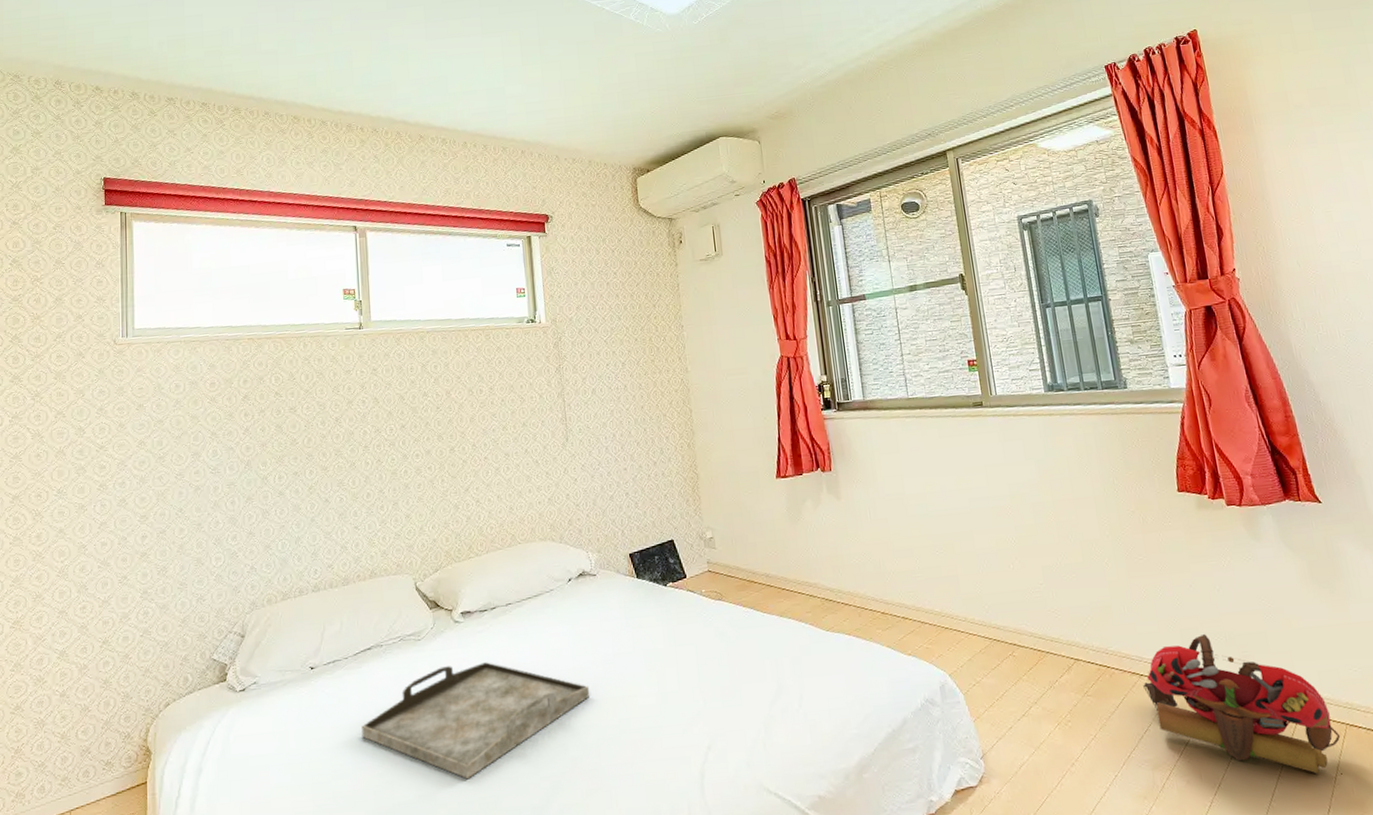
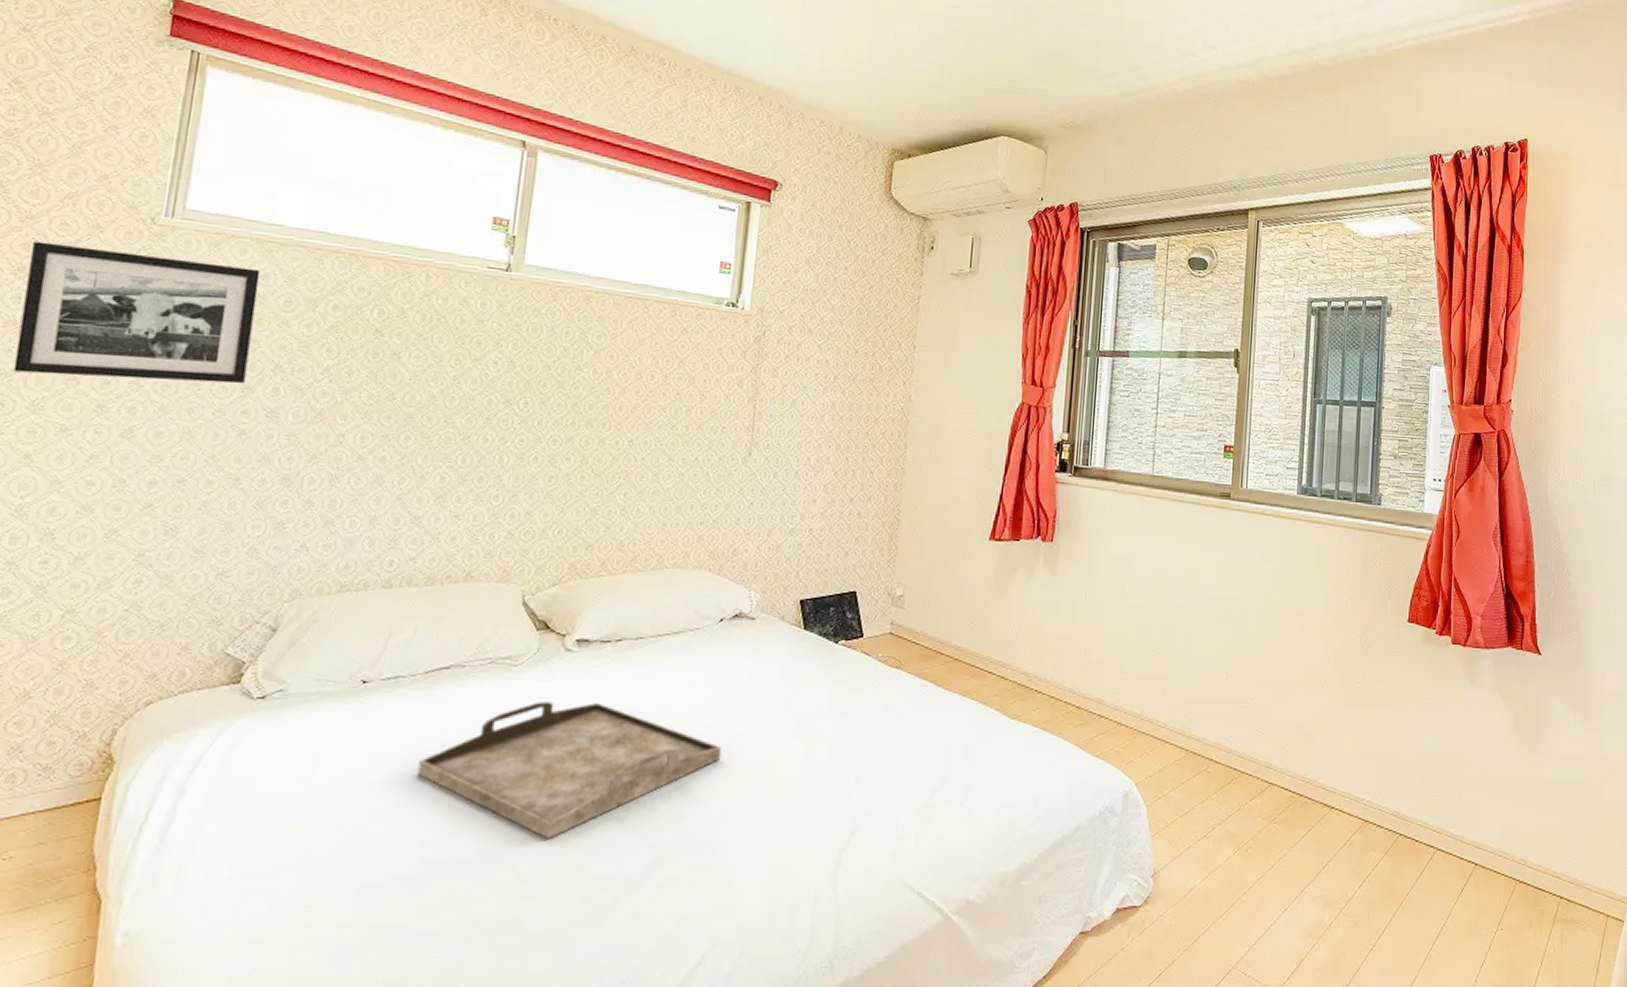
picture frame: none [41,363,193,470] -> present [13,241,261,384]
backpack: present [1143,634,1341,774] -> none [1332,773,1509,927]

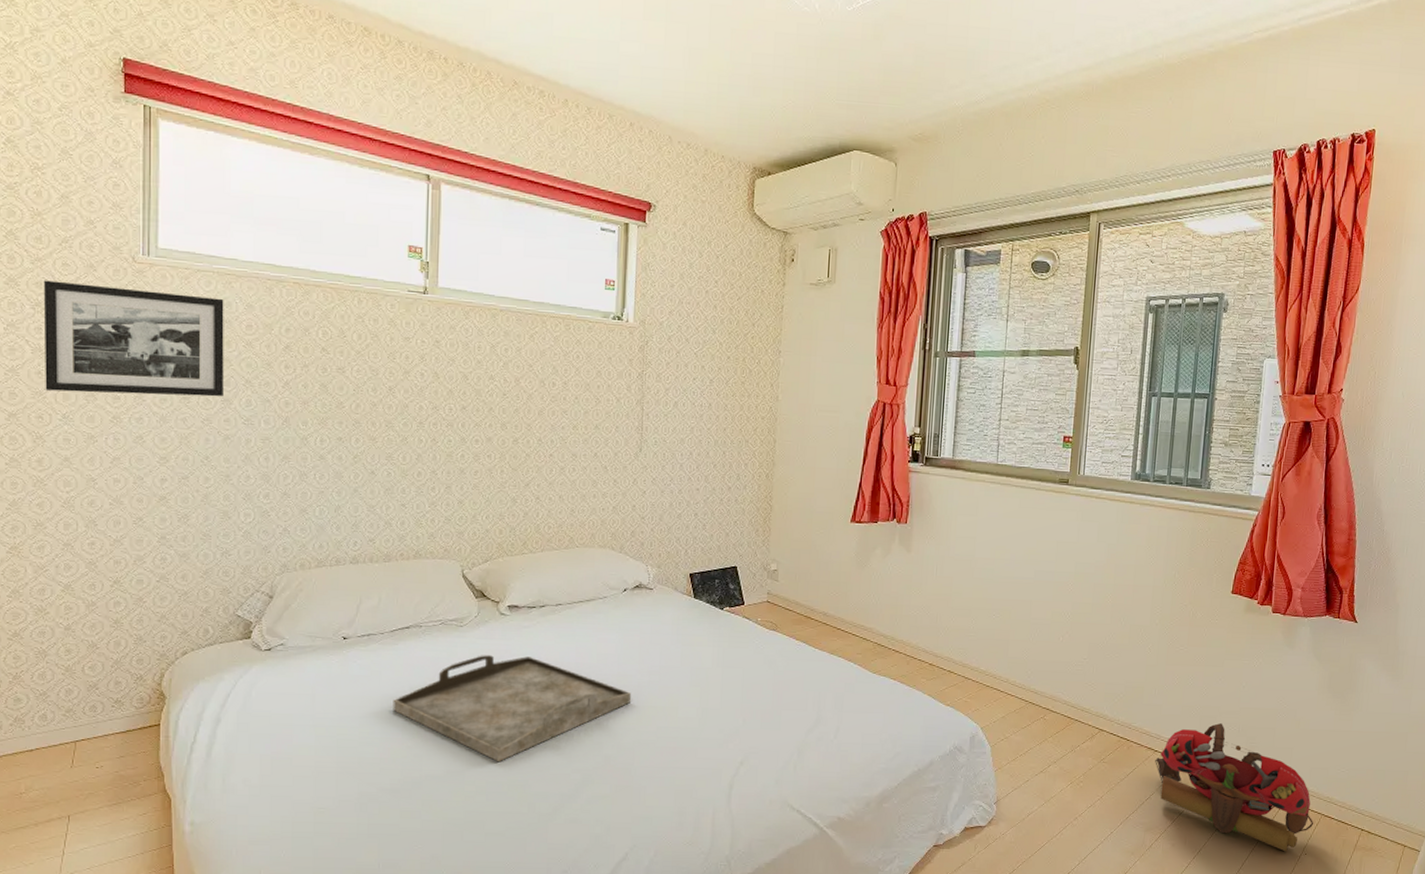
backpack: none [1332,773,1509,927] -> present [1155,723,1314,852]

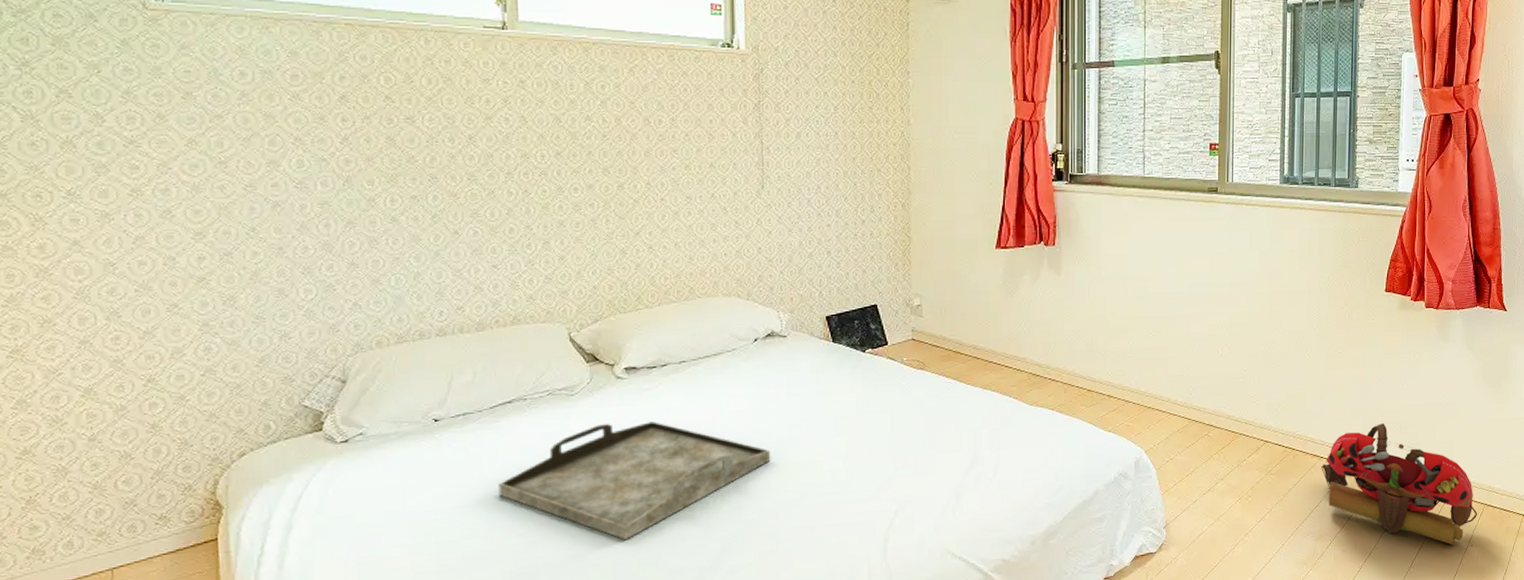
picture frame: present [43,280,224,397] -> none [29,35,269,164]

